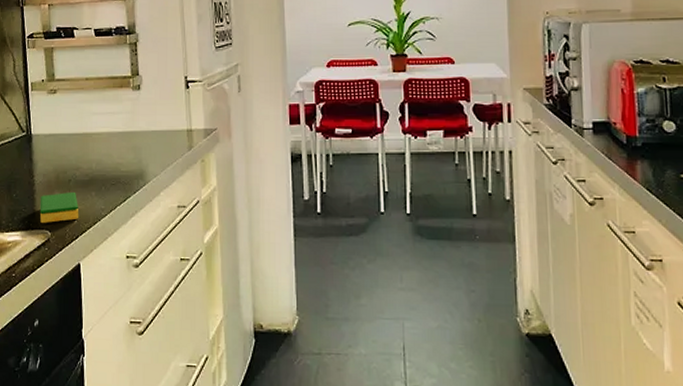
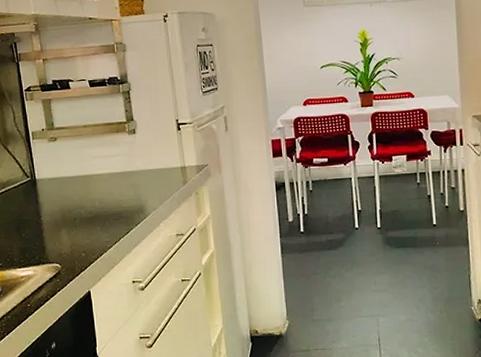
dish sponge: present [39,191,79,224] -> none [48,228,87,259]

